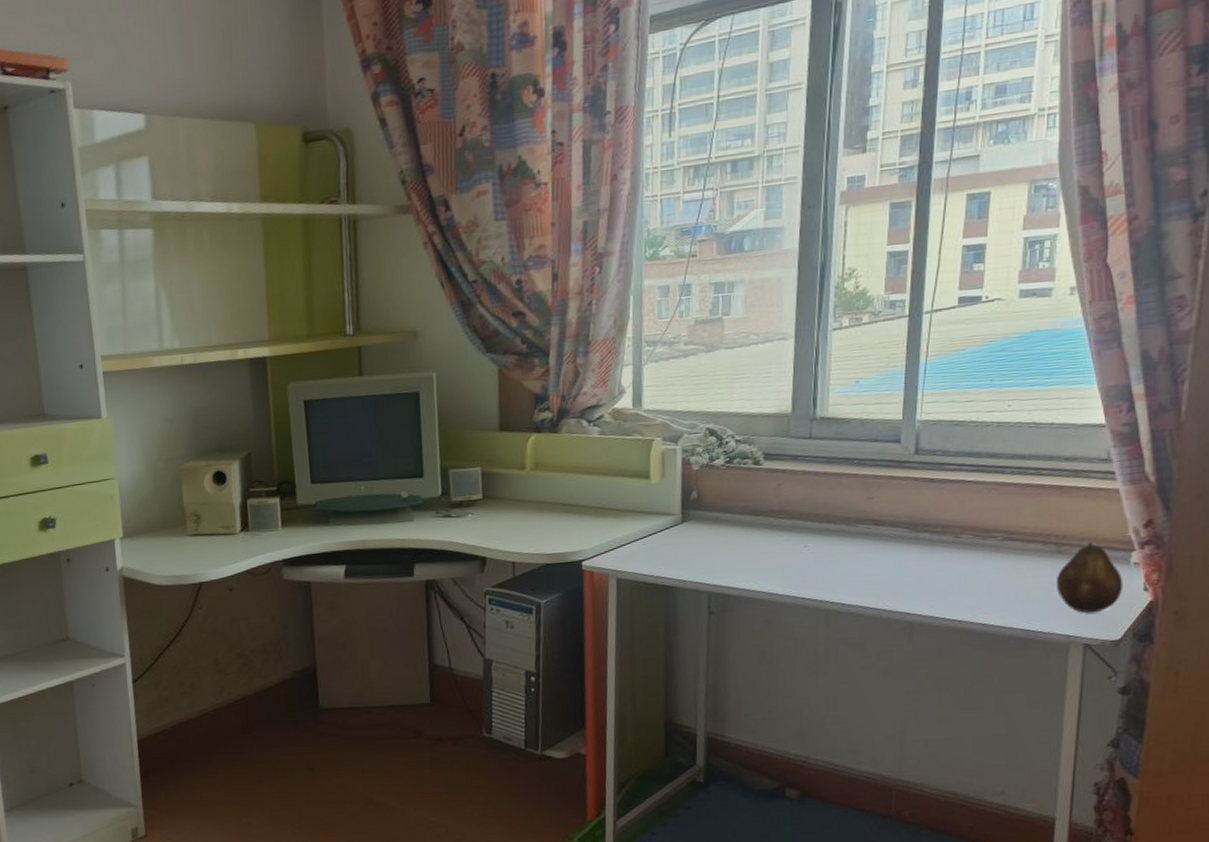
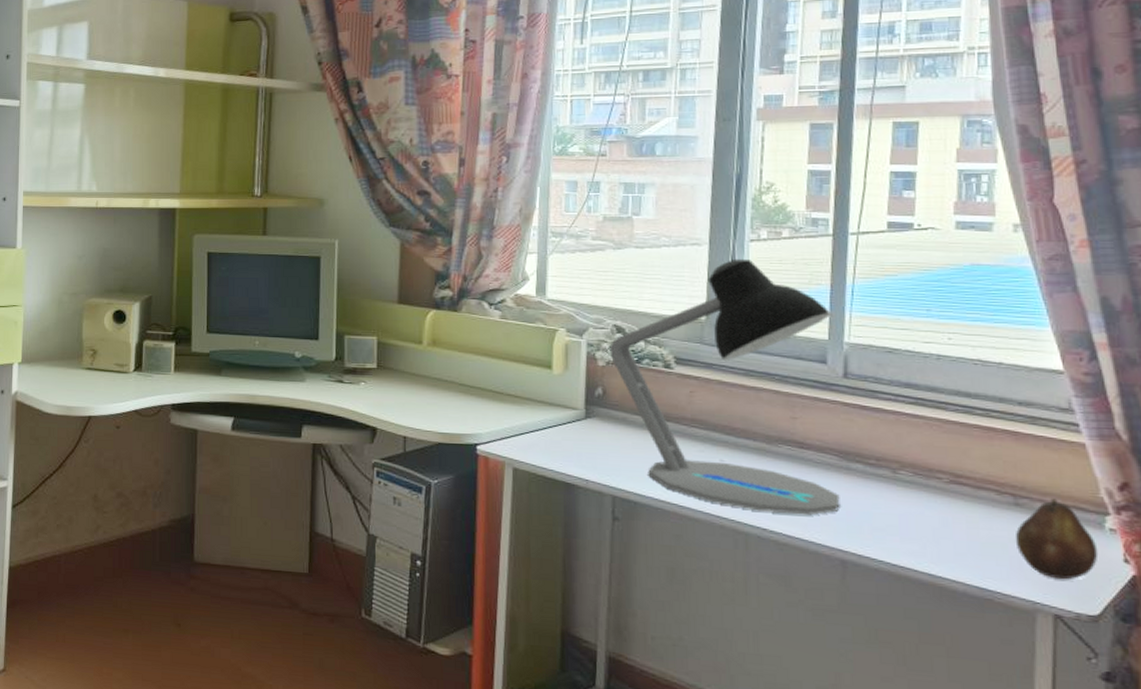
desk lamp: none [703,348,909,589] -> present [609,258,840,516]

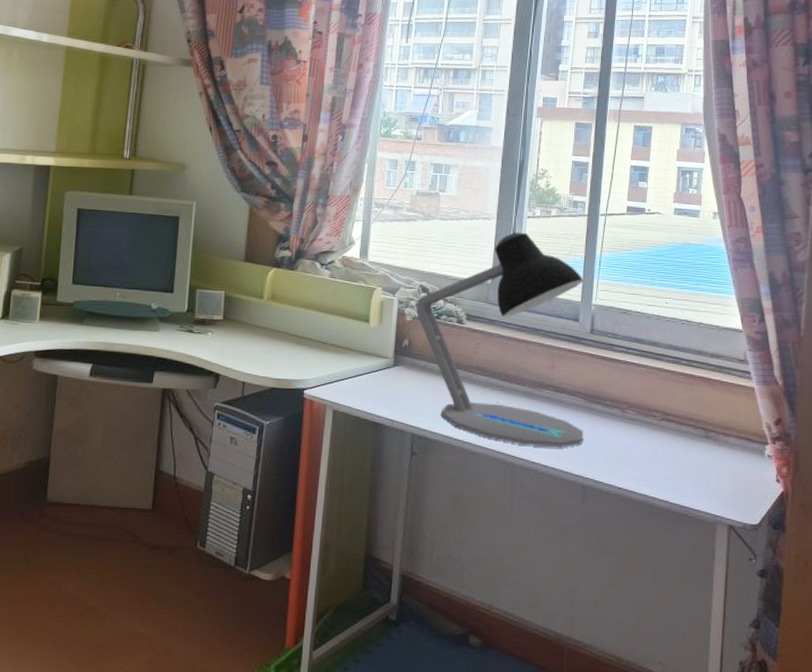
fruit: present [1015,498,1099,580] -> none [704,432,760,497]

